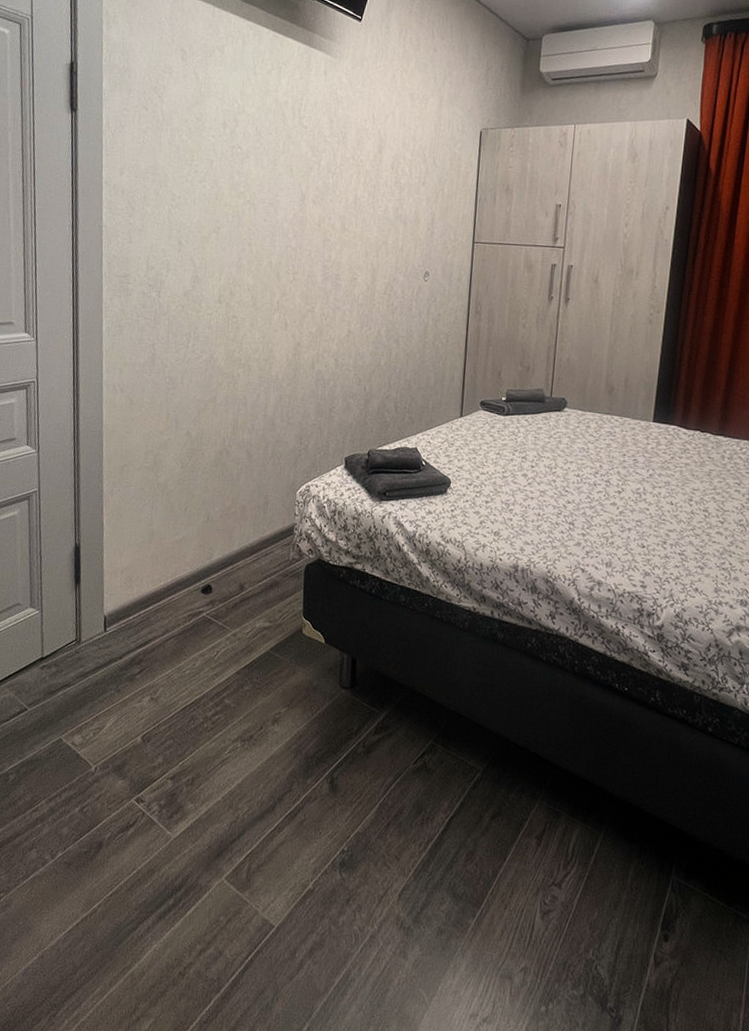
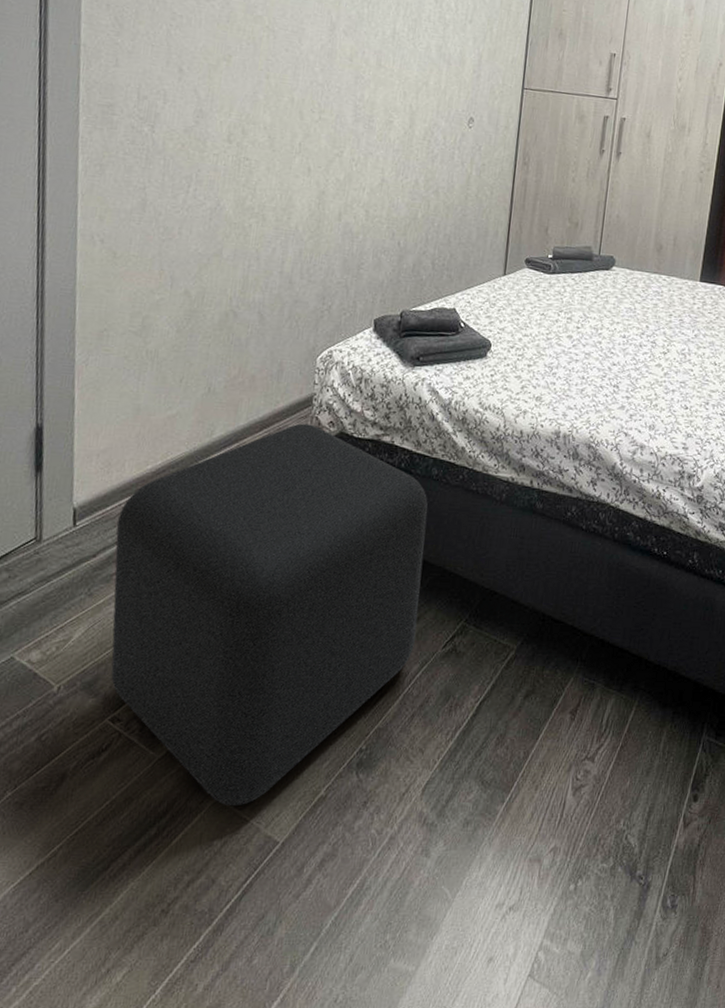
cube: none [135,550,397,889] -> present [111,423,428,807]

